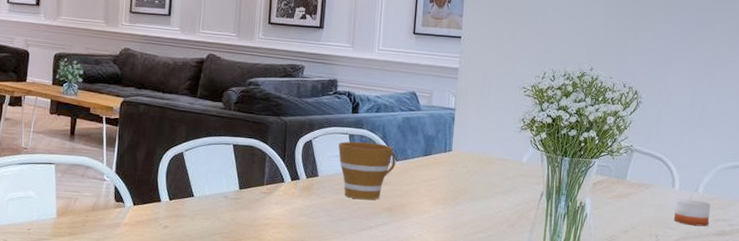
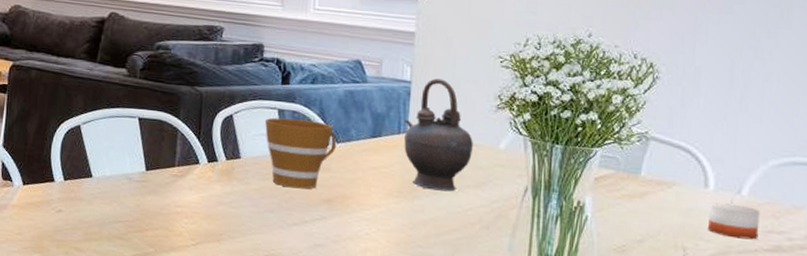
teapot: none [449,106,502,198] -> present [404,78,473,192]

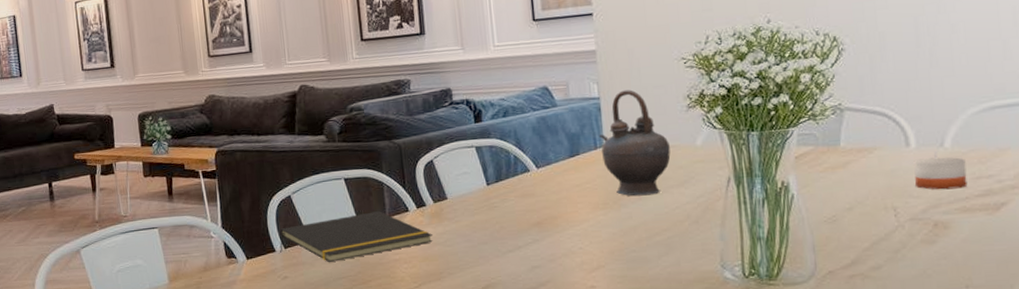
notepad: none [59,157,220,204] -> present [280,211,434,262]
cup: present [264,117,337,189] -> none [464,151,538,218]

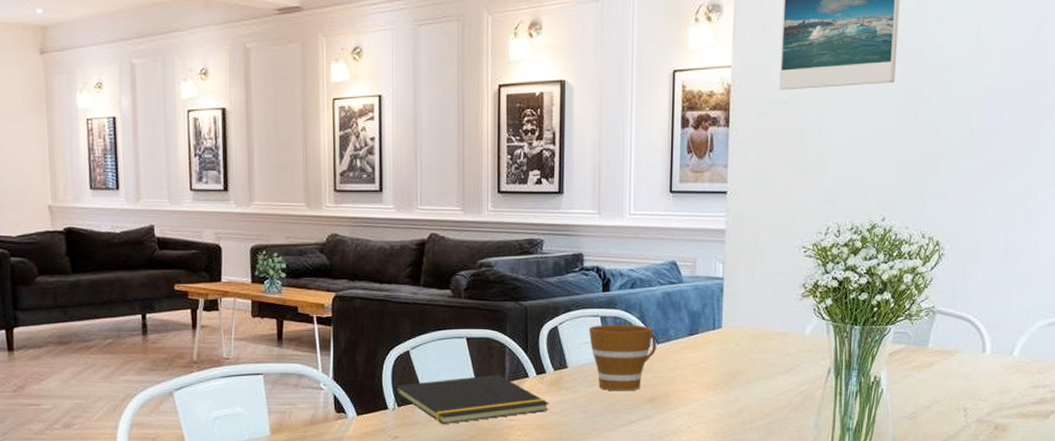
cup: none [464,151,538,218] -> present [588,325,657,391]
teapot: present [599,89,671,197] -> none [719,273,781,380]
candle: present [914,152,968,190] -> none [985,360,1028,395]

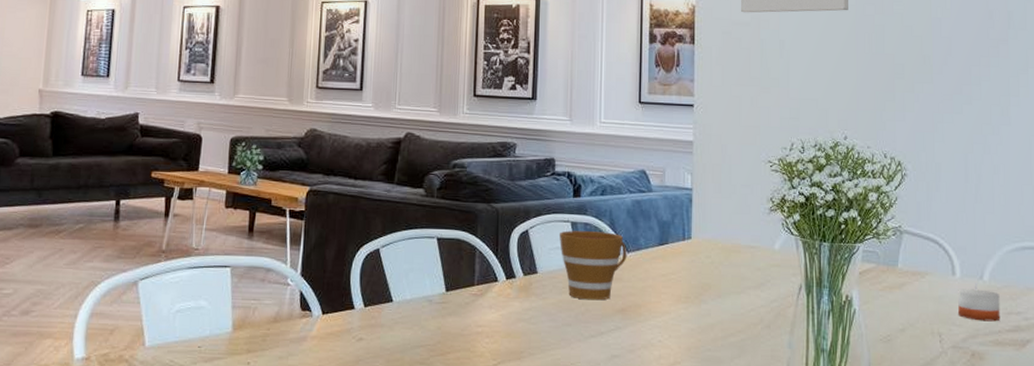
notepad: present [393,375,550,424] -> none [359,277,519,327]
candle: none [985,360,1028,395] -> present [958,284,1001,322]

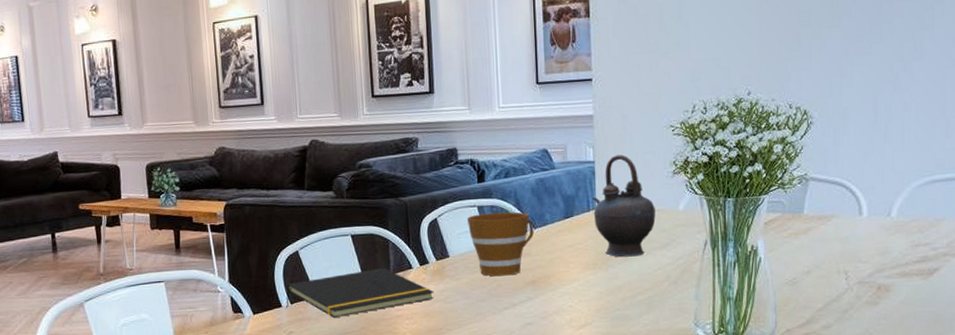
notepad: none [359,277,519,327] -> present [286,268,435,318]
teapot: none [688,185,751,294] -> present [592,154,656,257]
candle: present [958,284,1001,322] -> none [865,221,908,256]

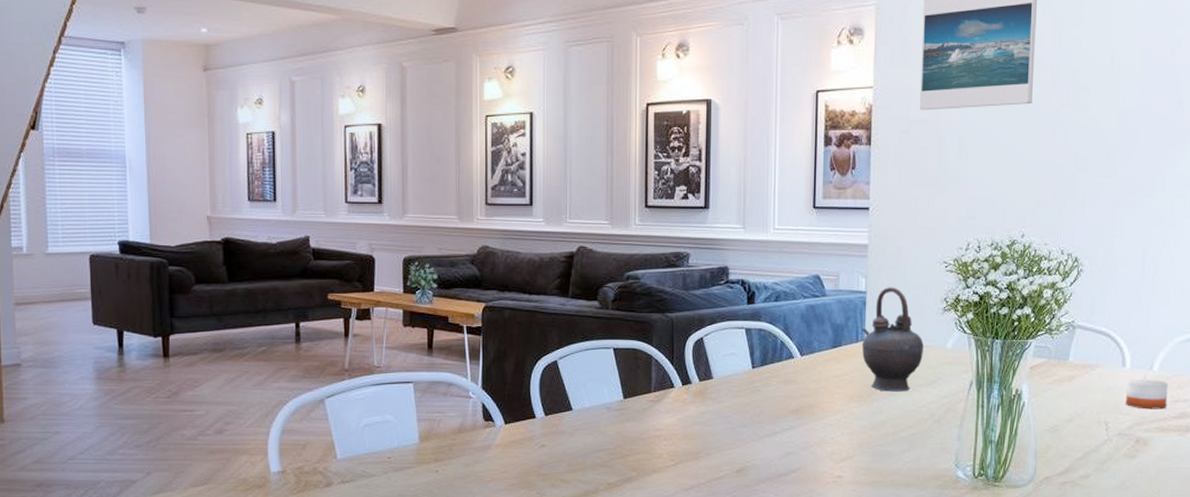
notepad: present [286,268,435,318] -> none [540,385,696,433]
cup: present [466,212,534,276] -> none [733,337,801,402]
candle: none [865,221,908,256] -> present [1126,374,1168,410]

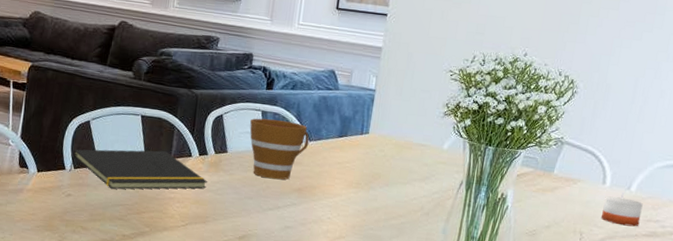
notepad: none [540,385,696,433] -> present [69,149,208,190]
cup: none [733,337,801,402] -> present [249,118,310,180]
teapot: present [862,287,924,392] -> none [365,88,422,184]

